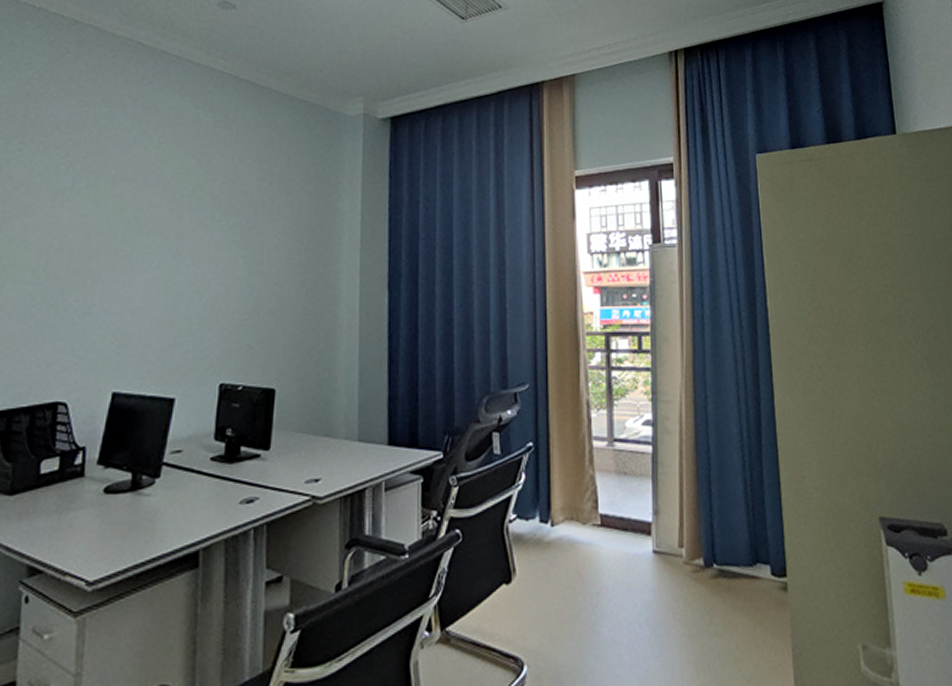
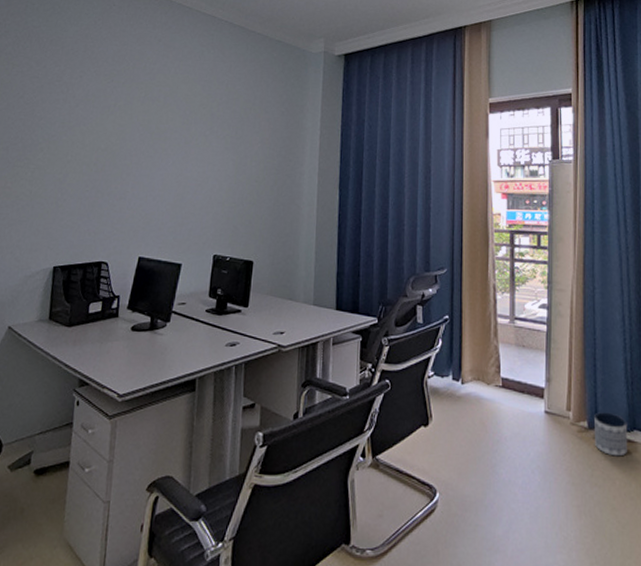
planter: none [711,545,751,597] -> present [594,412,628,457]

